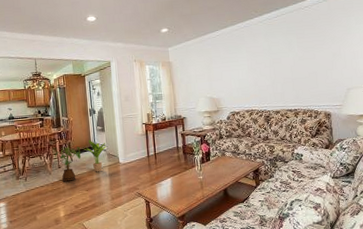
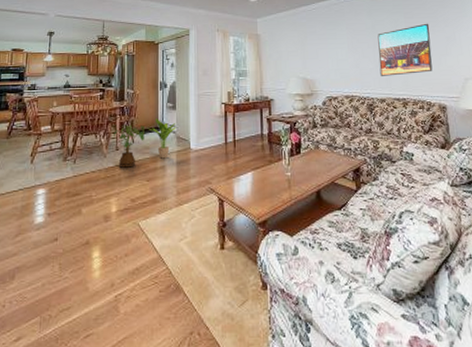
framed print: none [273,42,320,92] -> present [377,23,433,76]

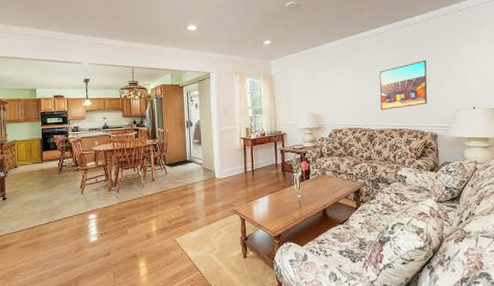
house plant: present [112,124,146,168] -> none [148,159,177,195]
potted plant: present [147,118,176,159] -> none [177,153,203,187]

